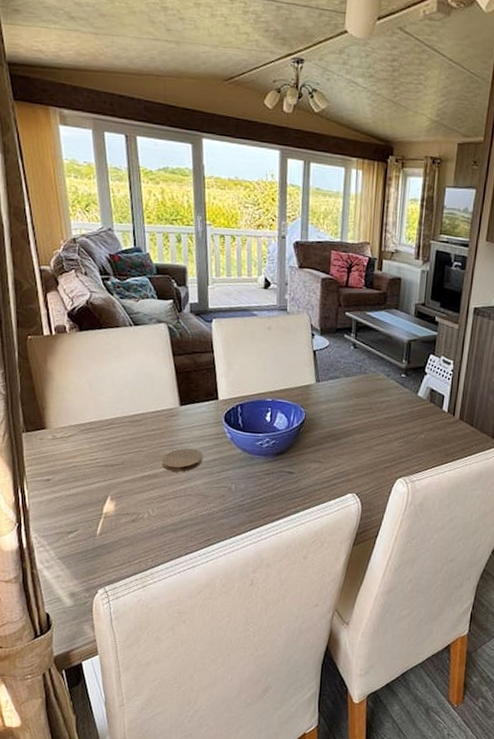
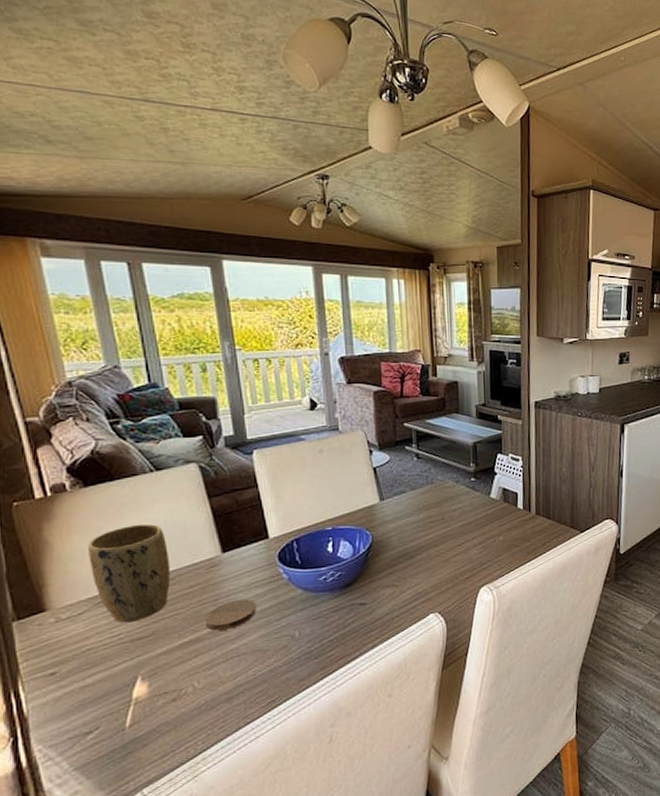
plant pot: none [79,369,139,451] -> present [88,524,171,623]

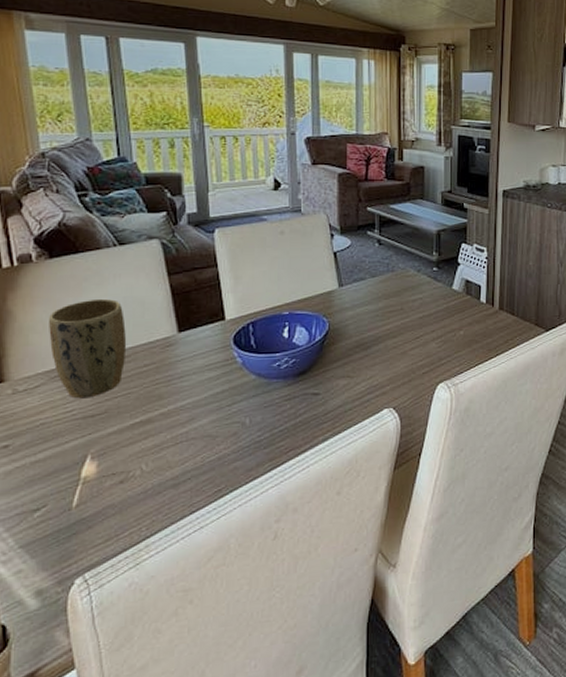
coaster: present [205,598,257,631] -> none [157,381,209,413]

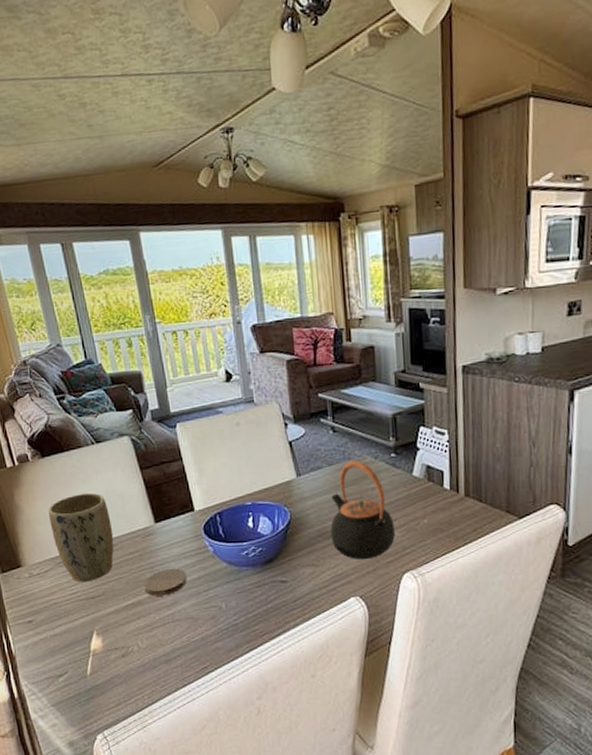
coaster: none [157,381,209,413] -> present [144,568,188,596]
teapot: none [369,273,432,371] -> present [330,460,395,560]

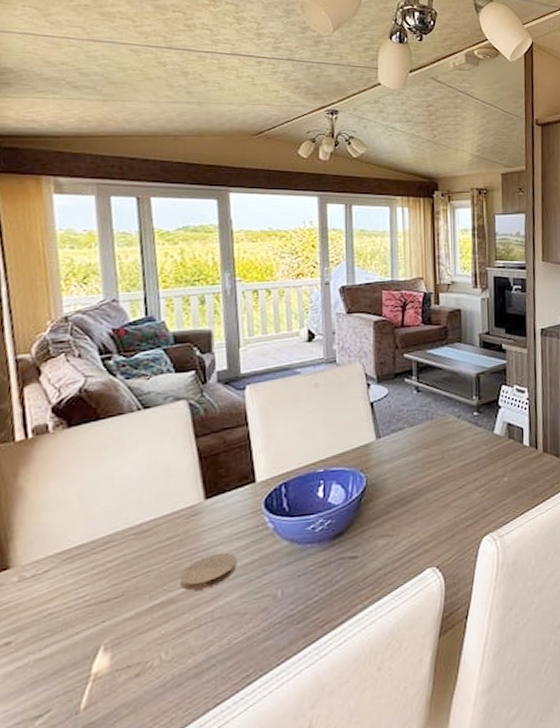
plant pot: present [48,493,114,582] -> none [63,467,149,582]
teapot: present [330,460,395,560] -> none [409,420,475,526]

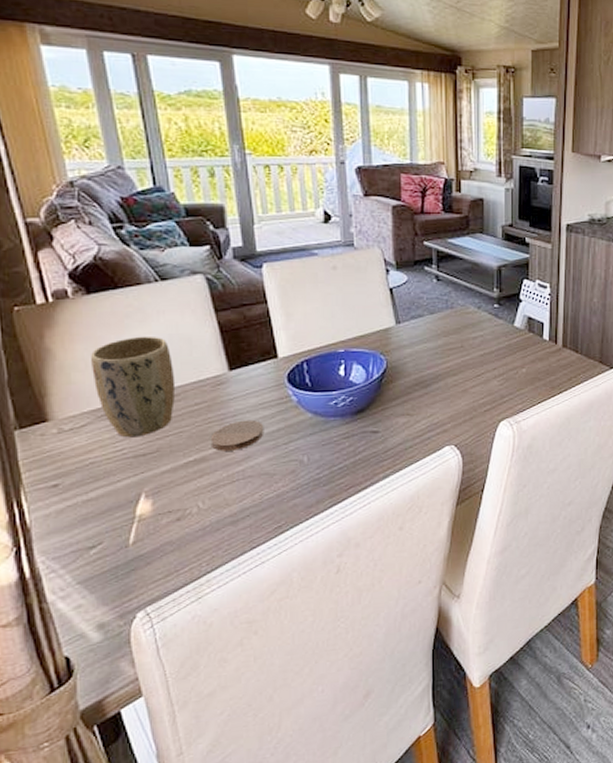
plant pot: none [63,467,149,582] -> present [91,336,176,438]

